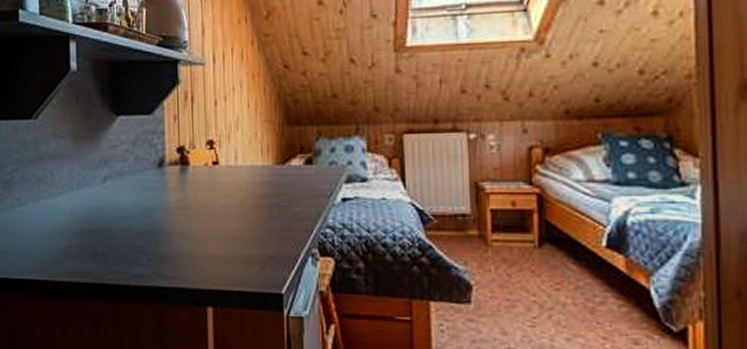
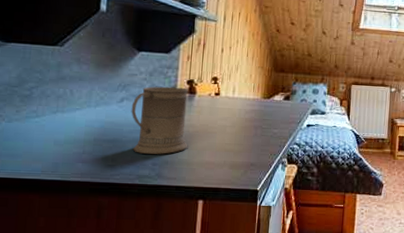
mug: none [116,158,187,247] -> present [131,86,188,154]

